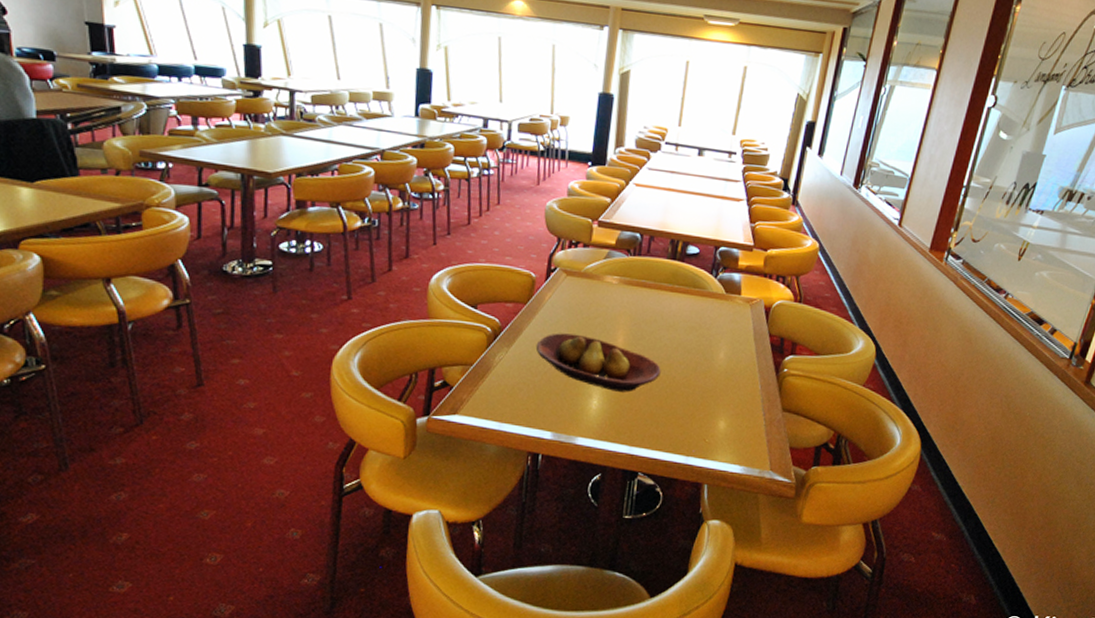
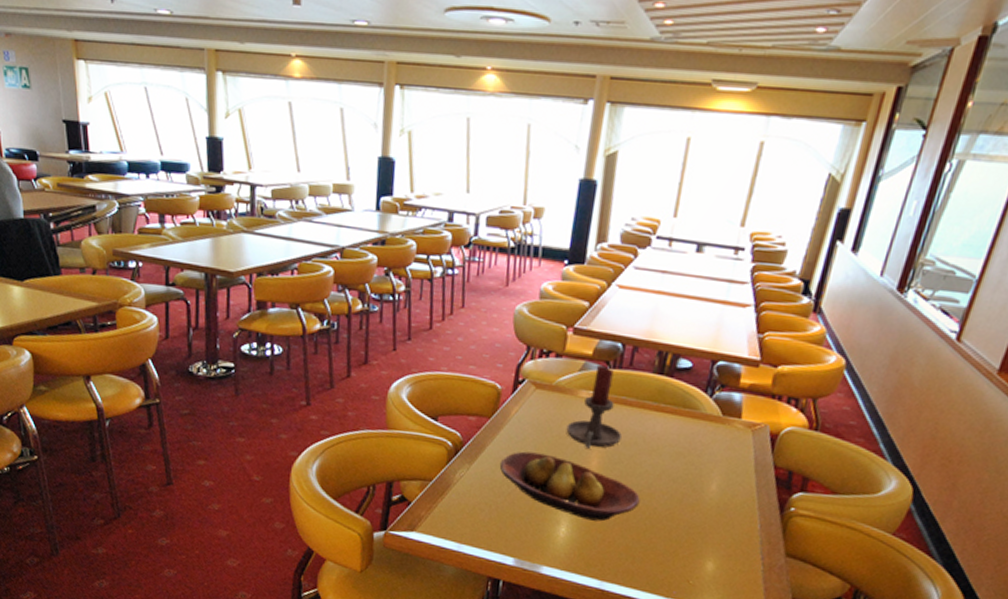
candle holder: none [595,252,643,327] -> present [566,364,622,449]

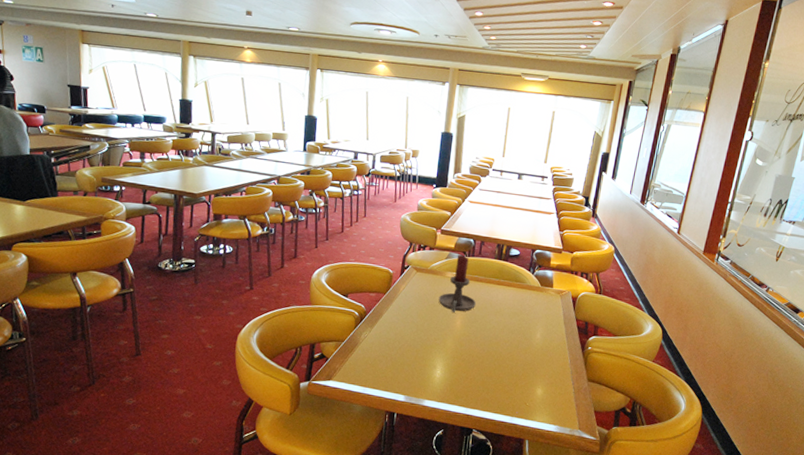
fruit bowl: present [499,451,640,522] -> none [392,316,491,364]

